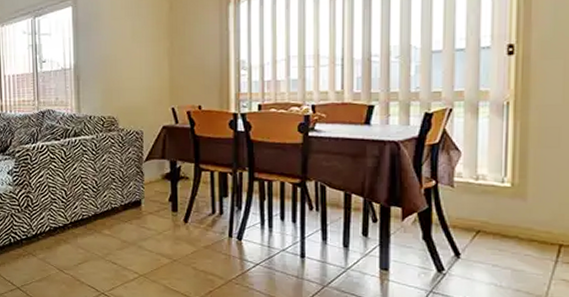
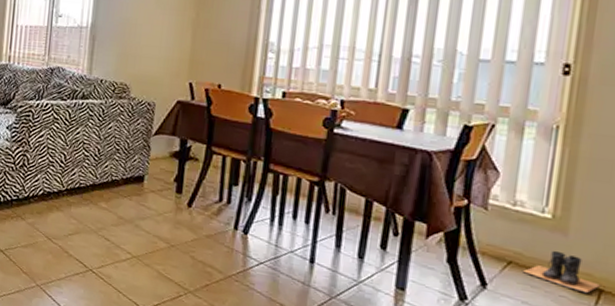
boots: none [489,215,560,250] -> present [522,250,602,294]

